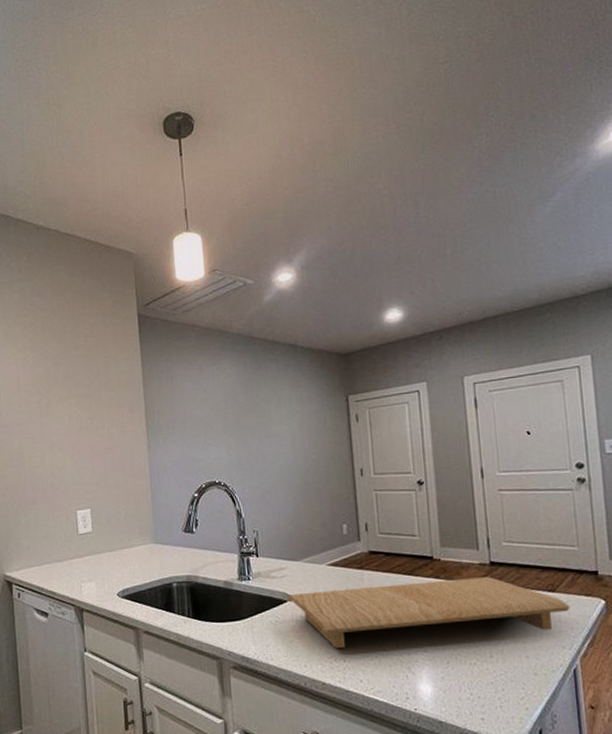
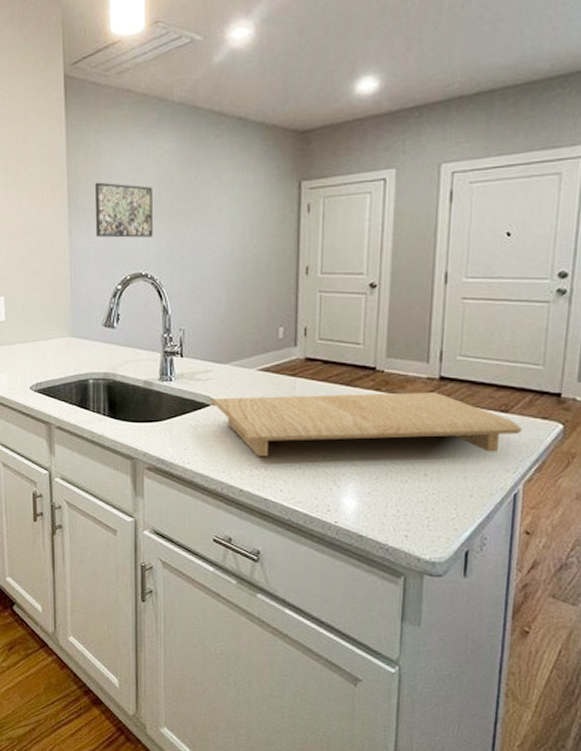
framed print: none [168,403,223,451] -> present [94,182,153,238]

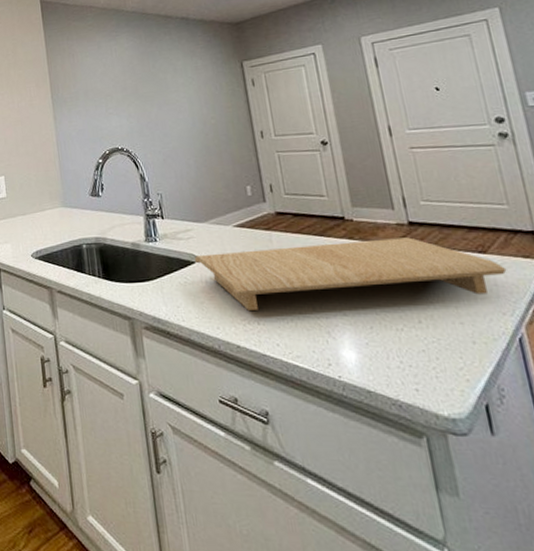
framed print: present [94,182,153,238] -> none [71,77,124,121]

